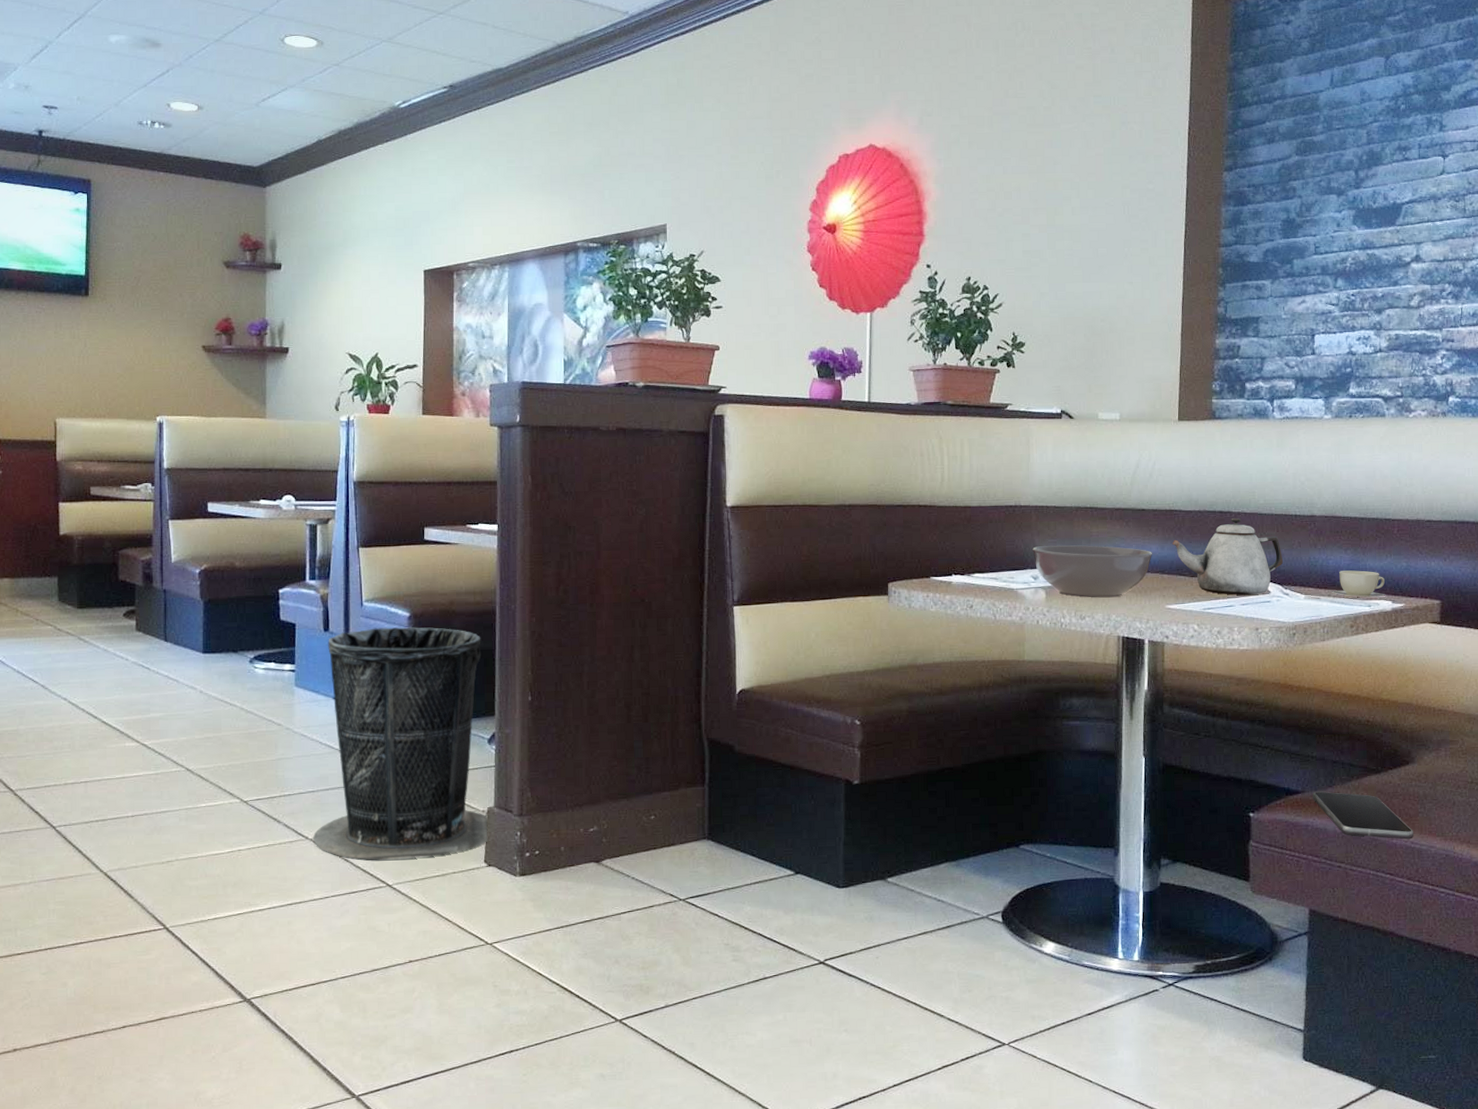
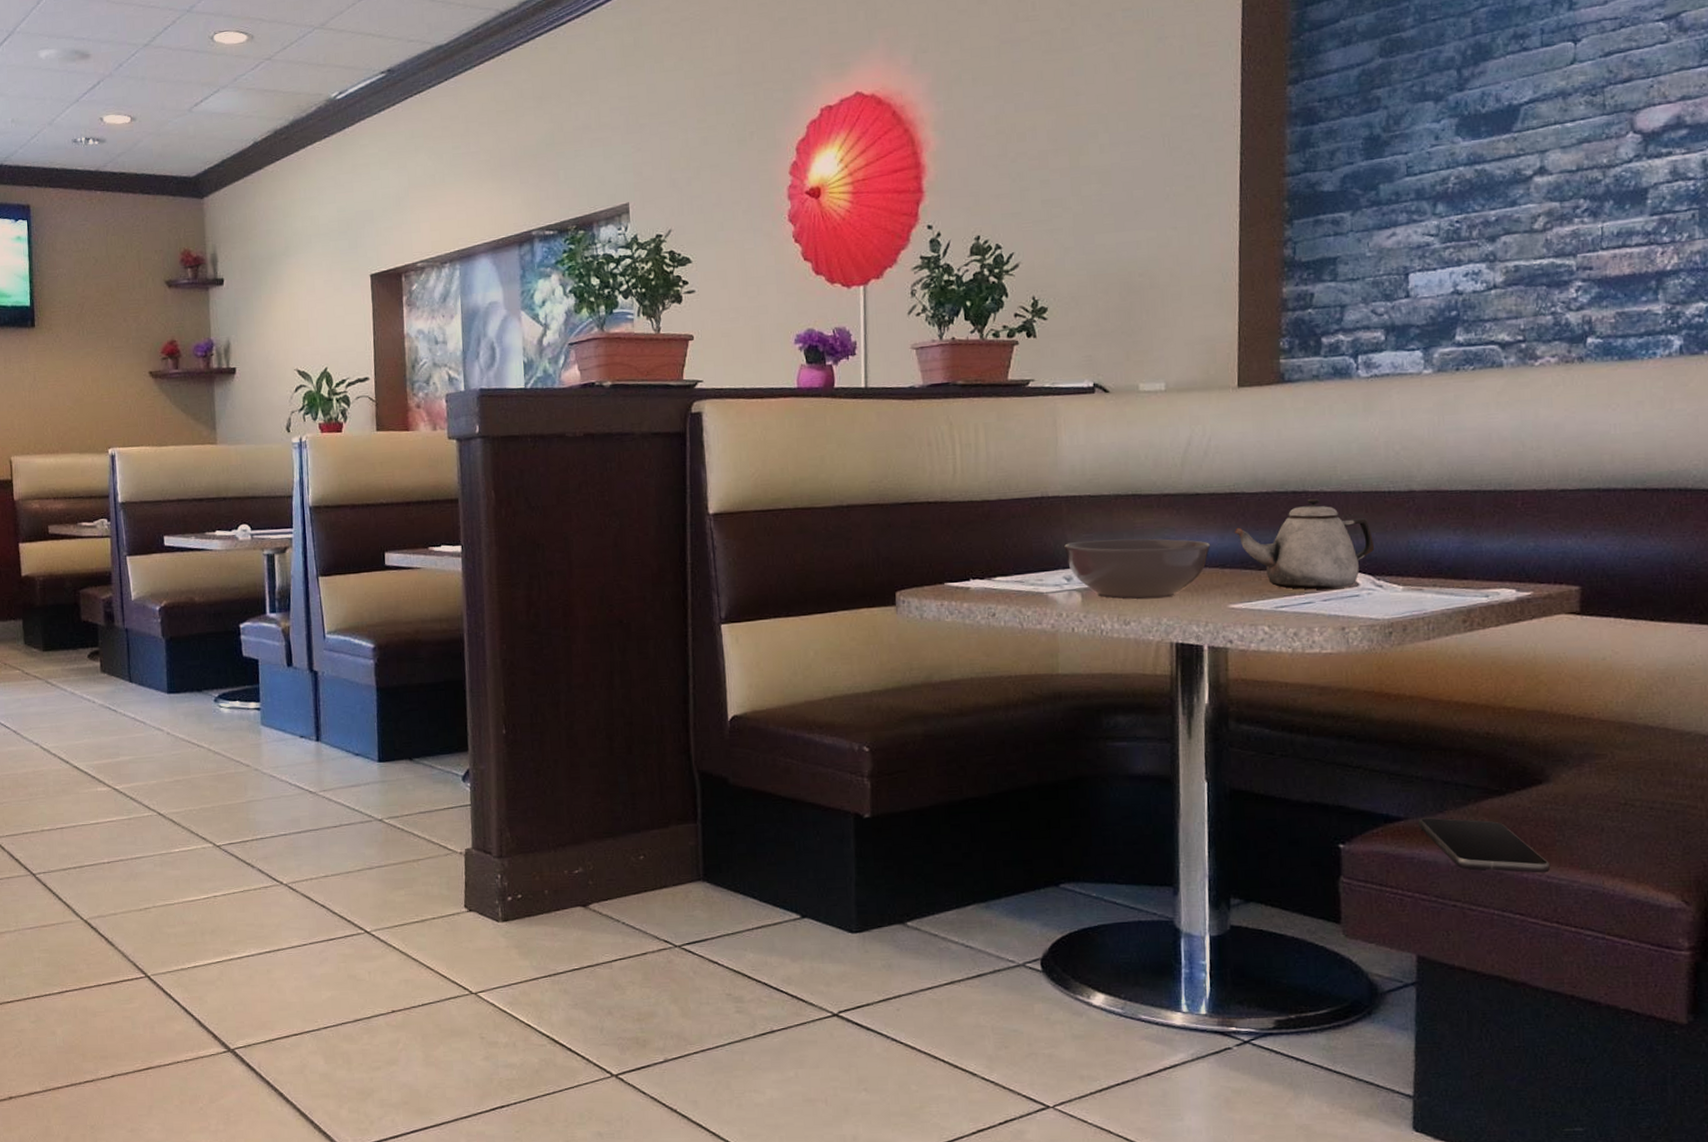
trash can: present [313,627,490,860] -> none [288,658,470,906]
teacup: present [1332,570,1386,598] -> none [1438,554,1508,587]

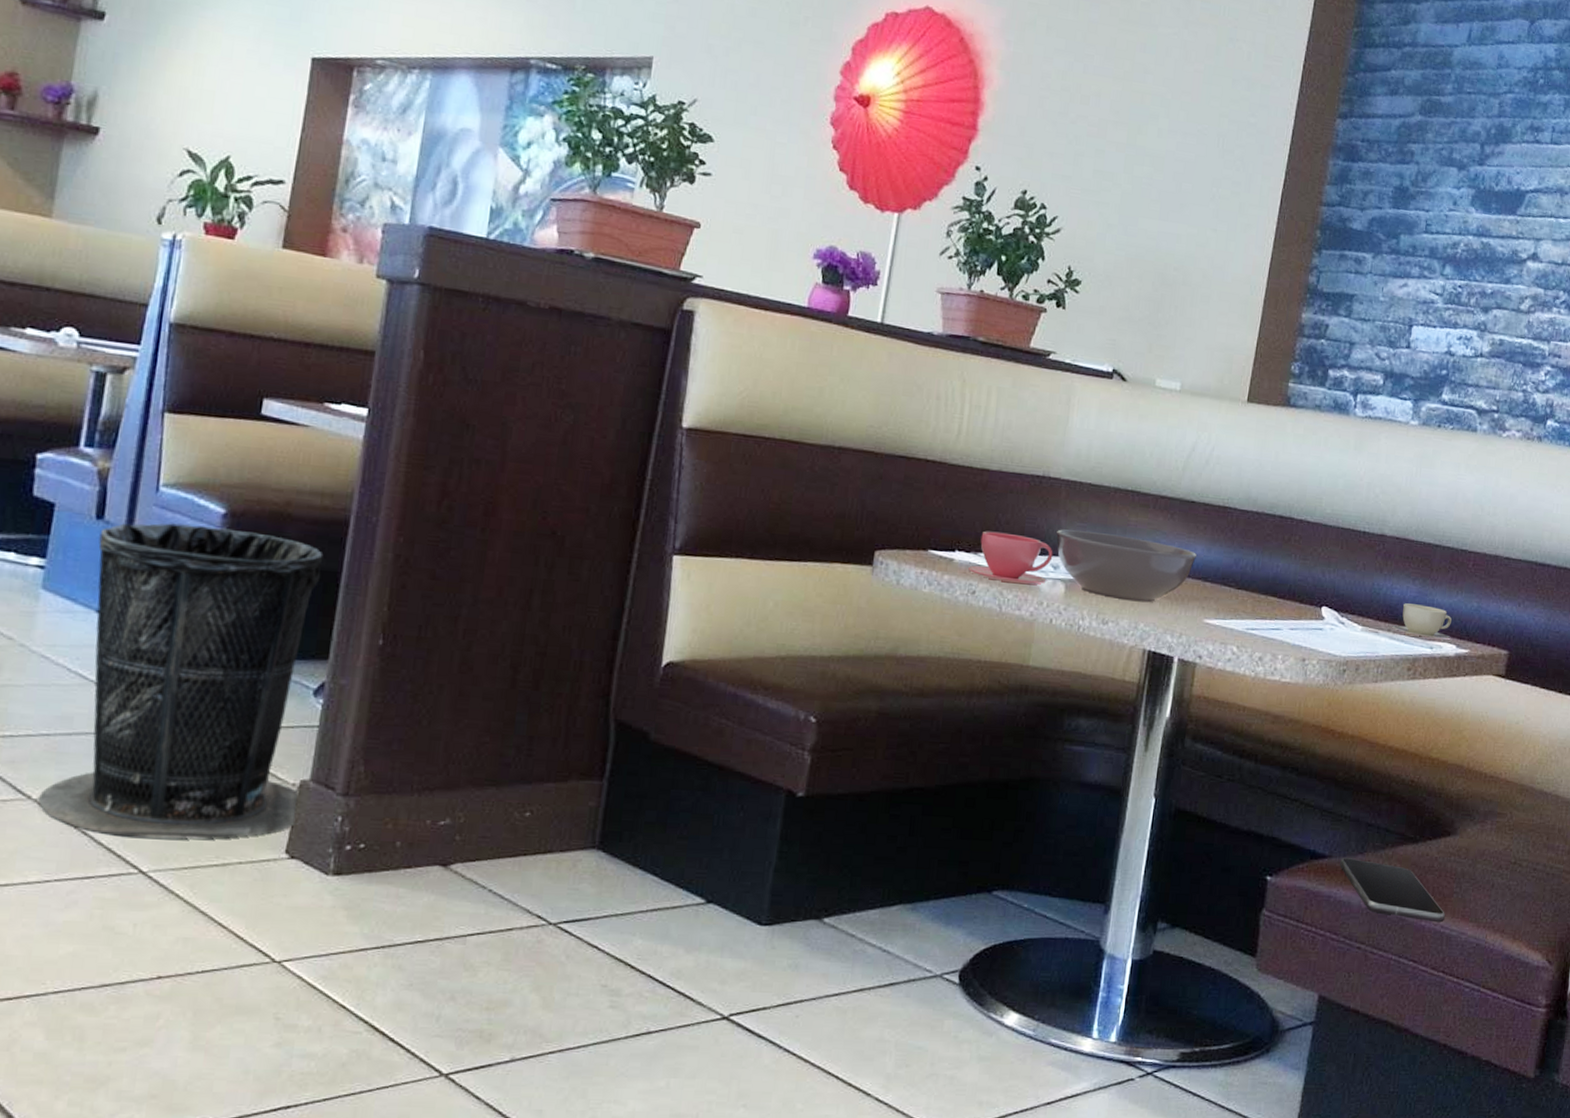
trash can: none [288,658,470,906] -> present [38,523,324,839]
teacup: none [985,555,1065,601] -> present [968,531,1053,585]
teapot: present [1234,498,1374,590] -> none [1220,525,1344,620]
teacup: none [1438,554,1508,587] -> present [1392,603,1452,639]

